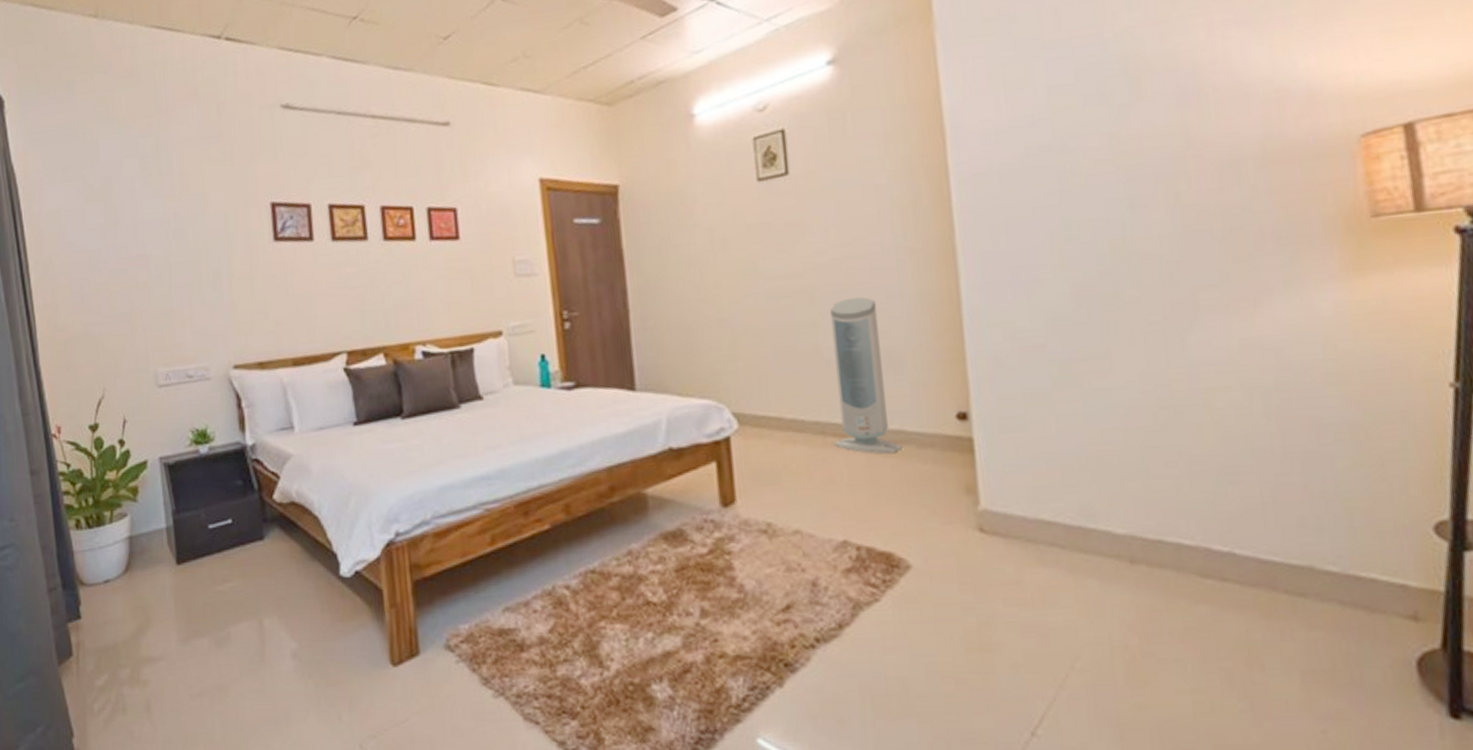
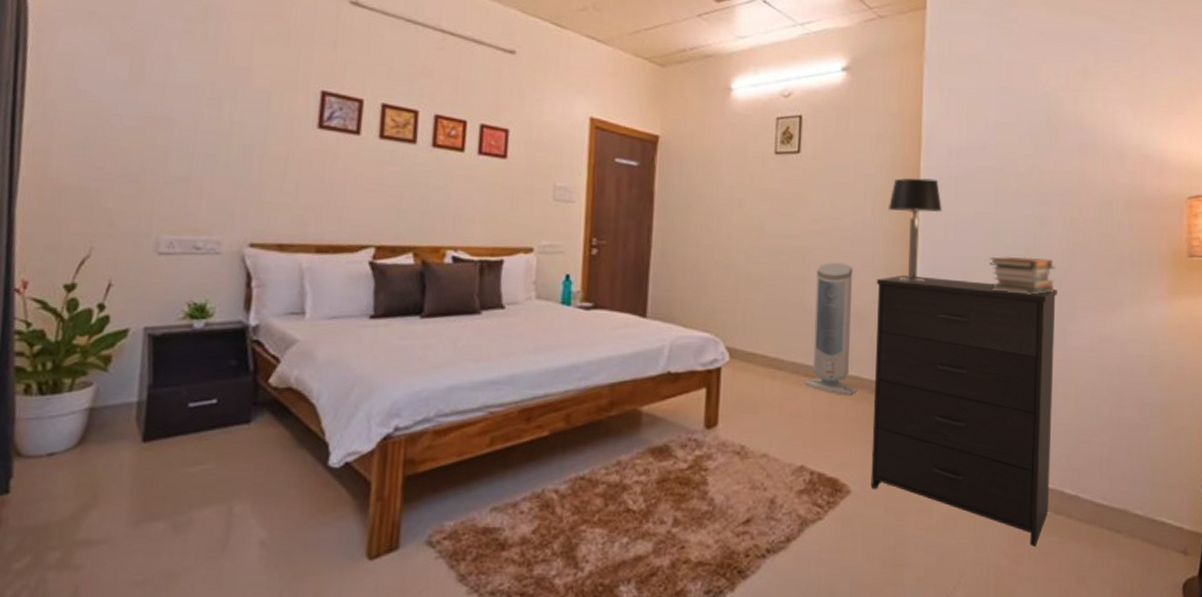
dresser: none [908,289,1191,620] -> present [870,275,1058,547]
table lamp: none [911,175,985,308] -> present [888,178,942,282]
book stack: none [1061,252,1161,304] -> present [989,256,1055,295]

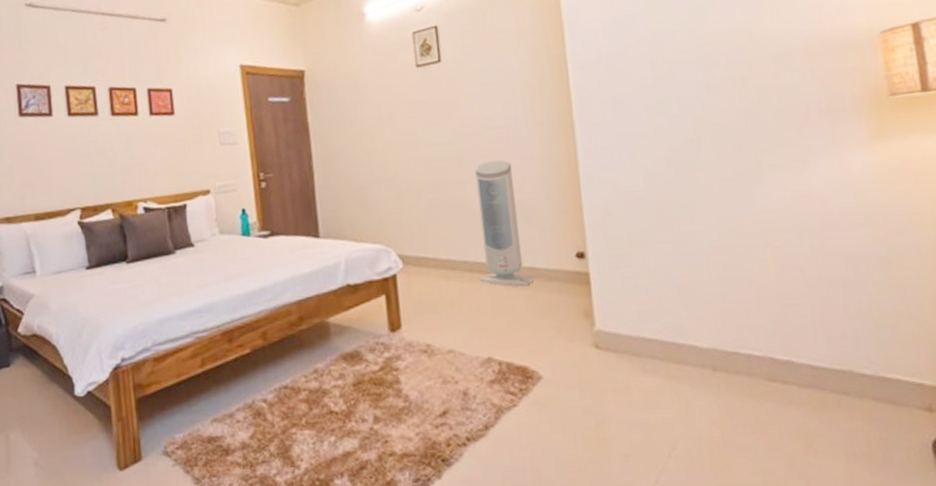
dresser: present [870,275,1058,547] -> none [537,153,760,416]
table lamp: present [888,178,942,282] -> none [538,63,596,168]
book stack: present [989,256,1055,295] -> none [655,123,733,164]

